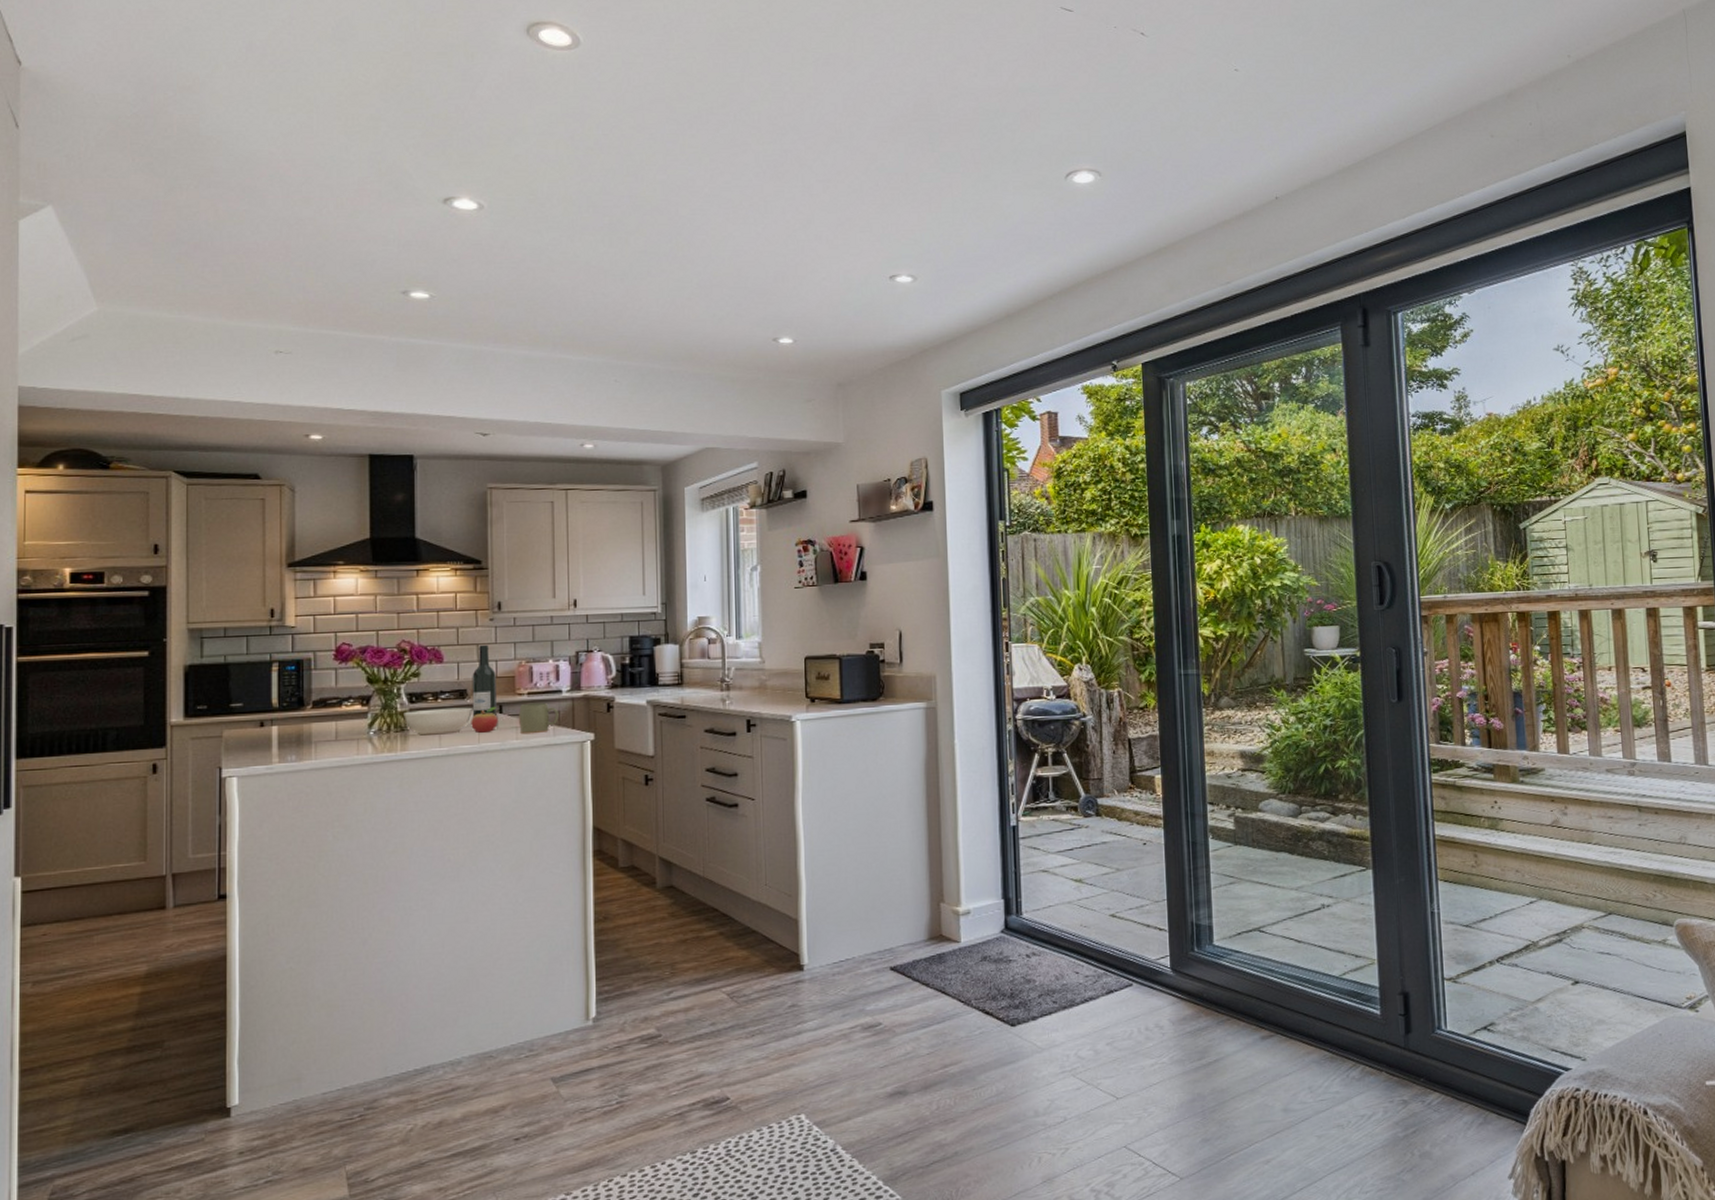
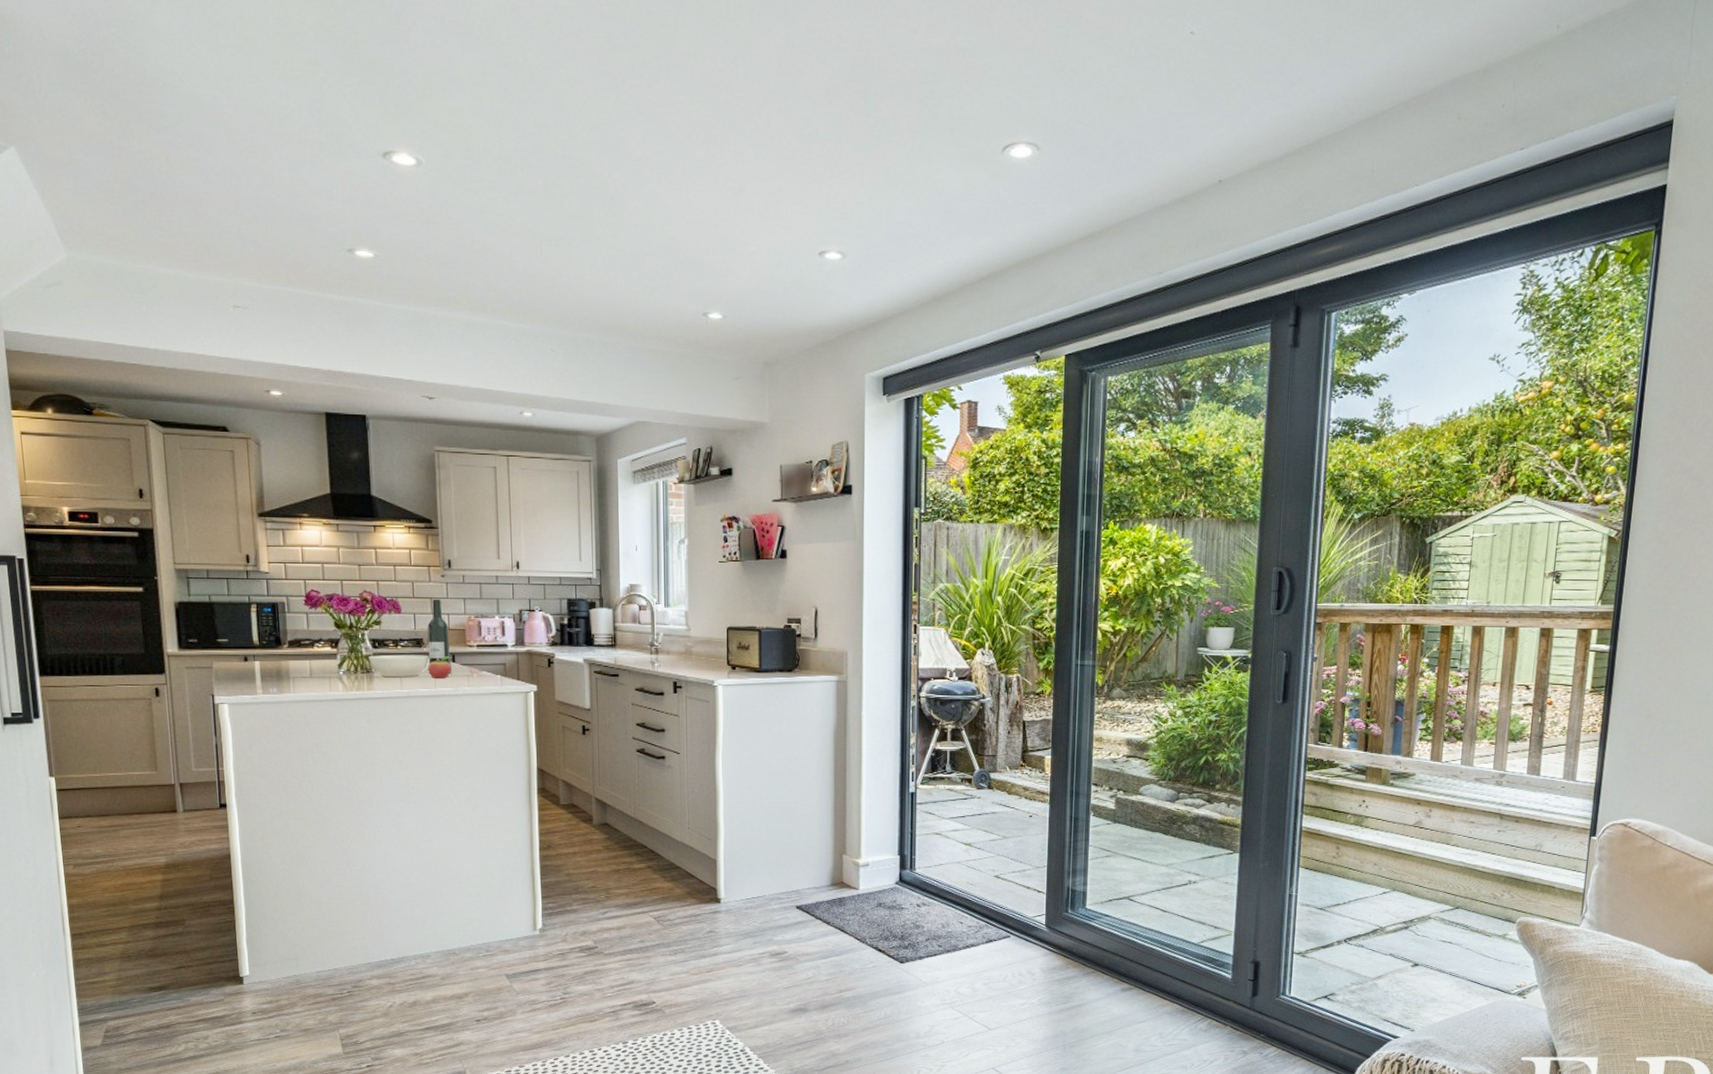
mug: present [519,702,559,735] -> none [470,654,505,683]

